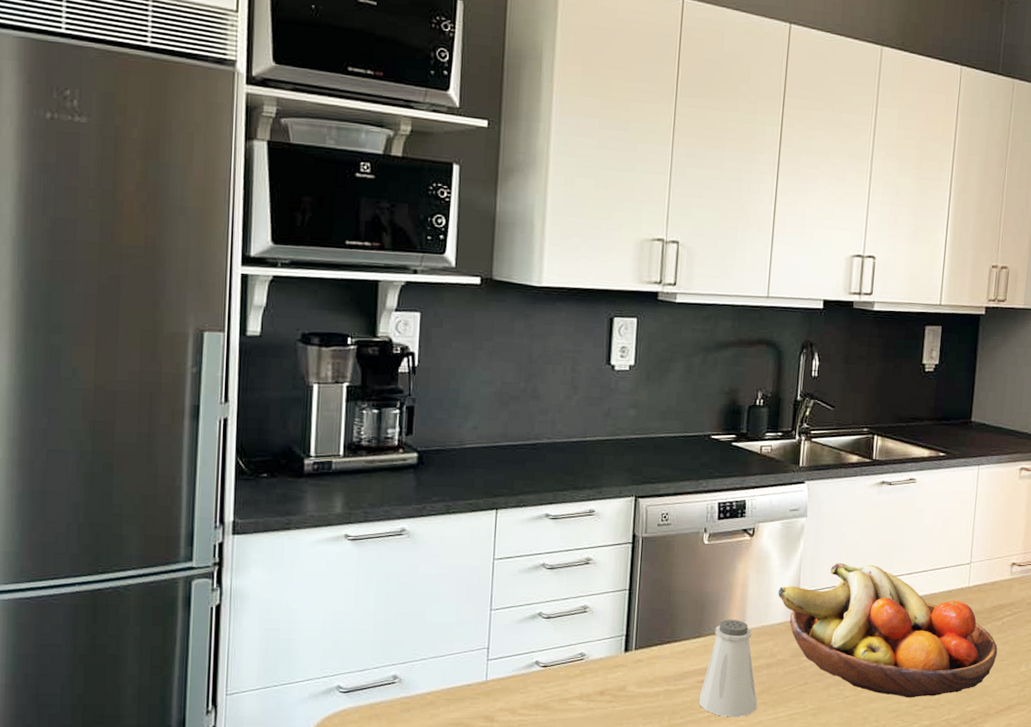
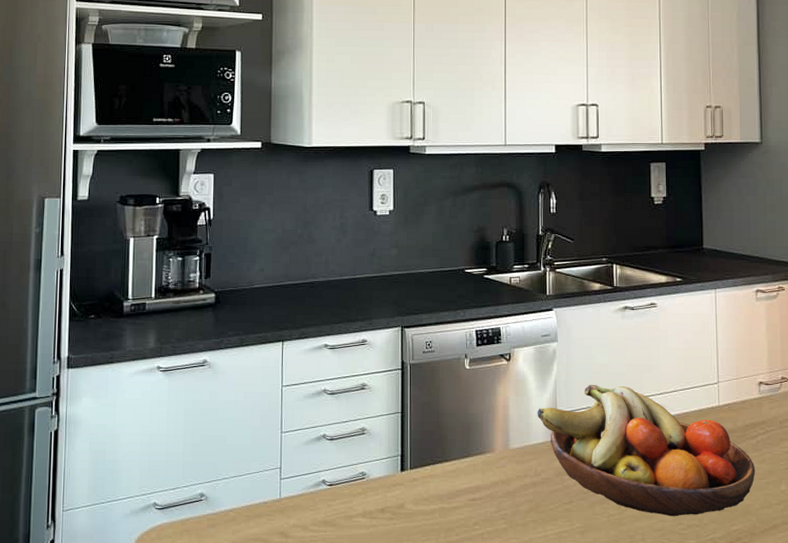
saltshaker: present [698,619,757,718] -> none [472,440,526,535]

